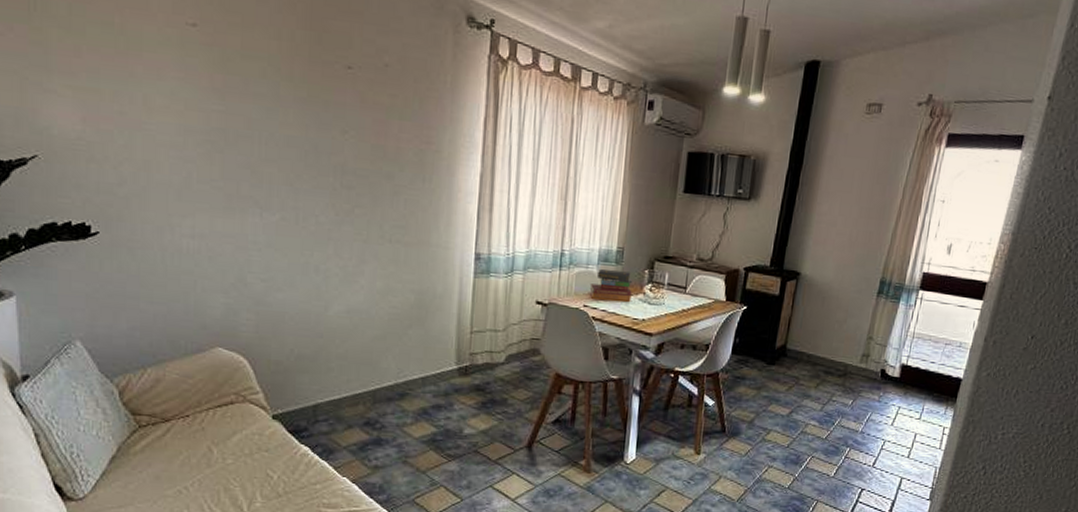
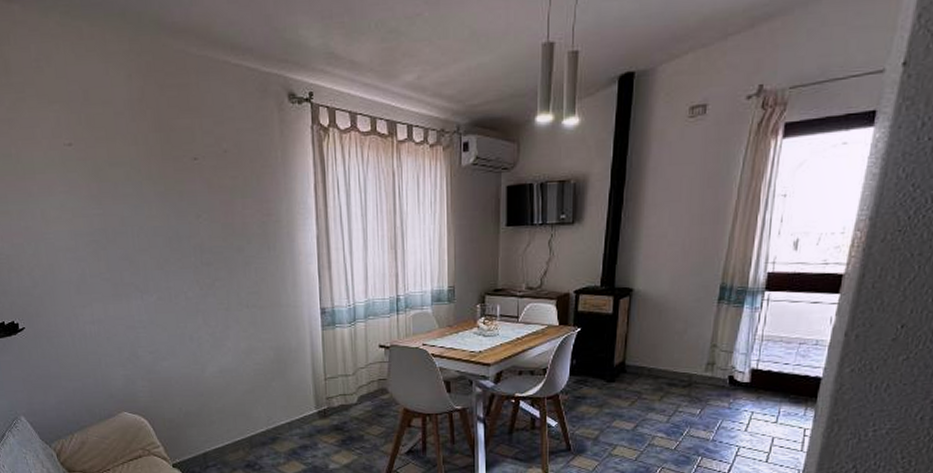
books: present [589,269,633,302] -> none [426,308,467,337]

